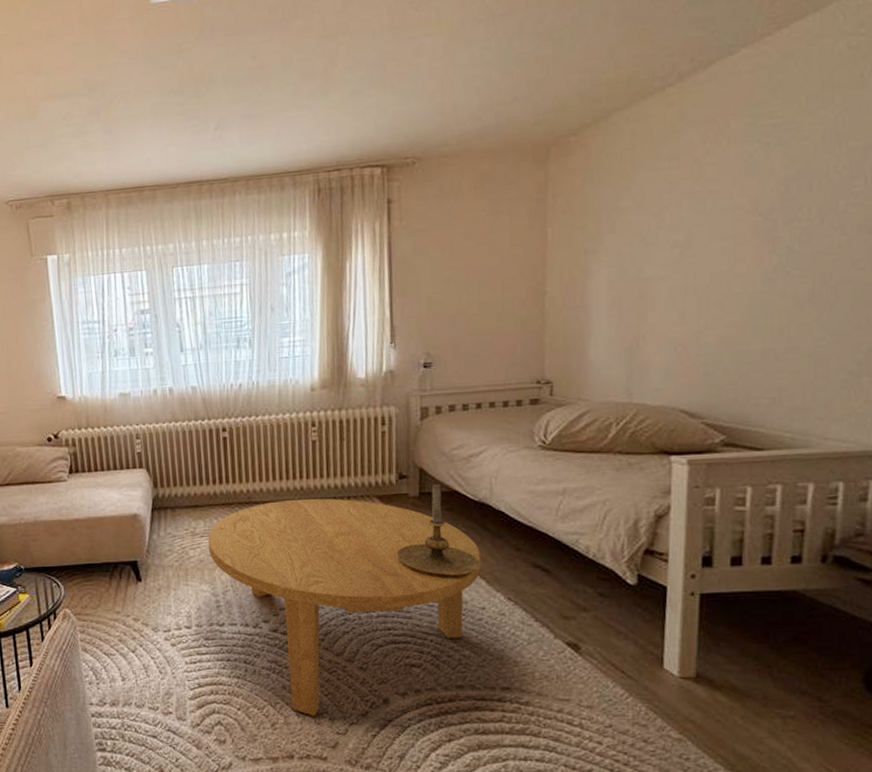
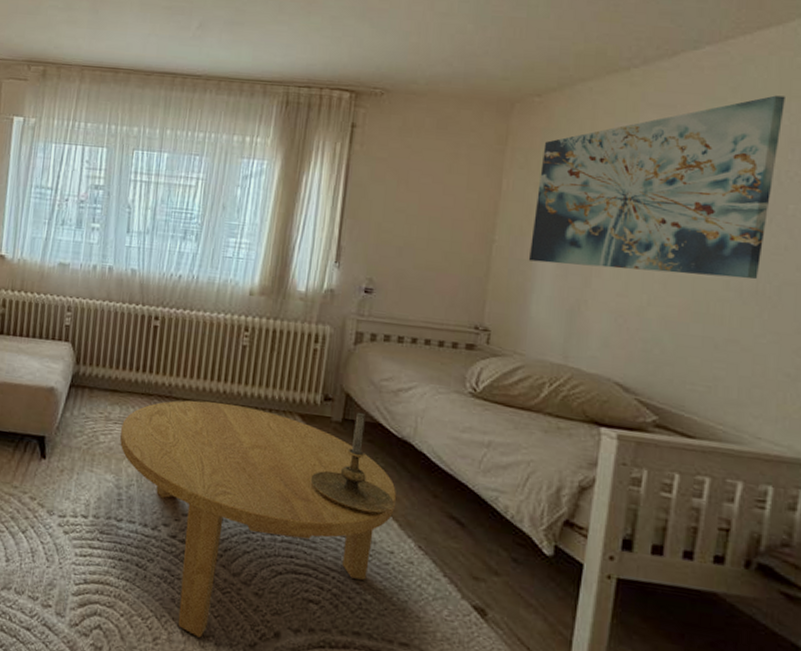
wall art: none [582,87,828,306] -> present [528,95,785,279]

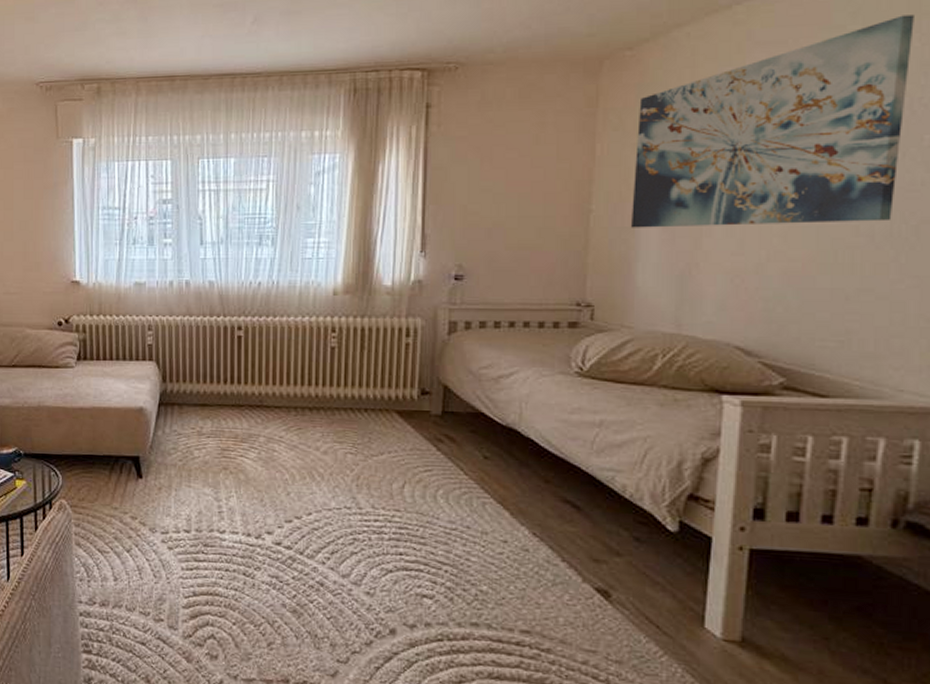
coffee table: present [120,400,397,638] -> none [215,406,506,640]
candle holder: present [310,412,395,514] -> none [414,403,505,504]

